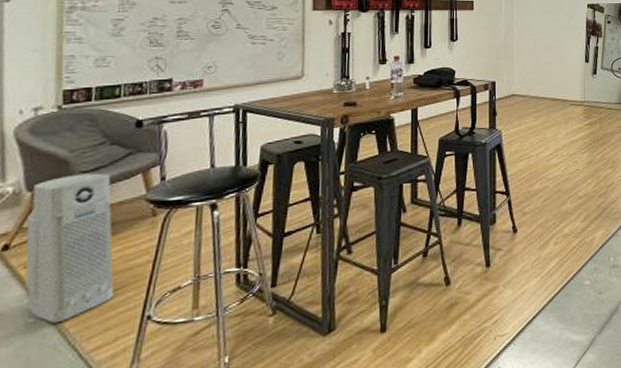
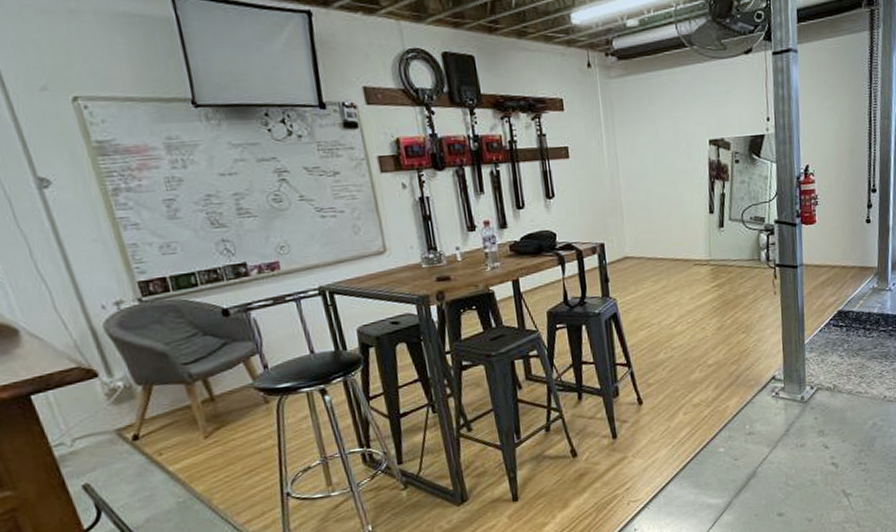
air purifier: present [25,173,114,324] -> none [142,364,250,502]

